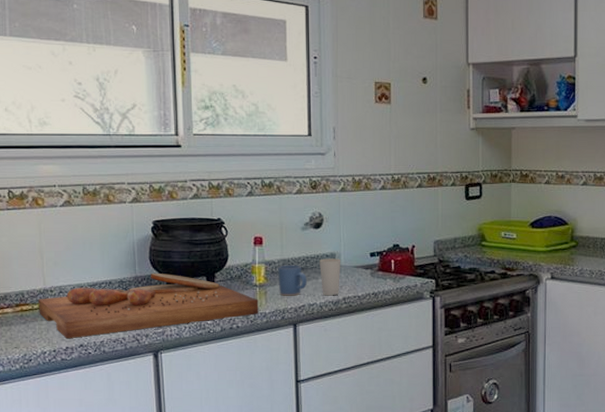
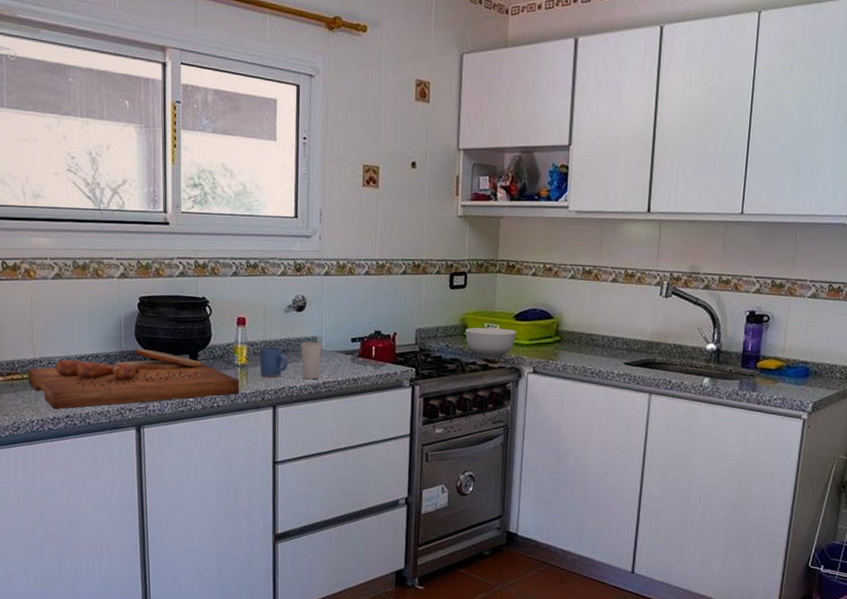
bowl: none [483,236,533,267] -> present [465,327,516,359]

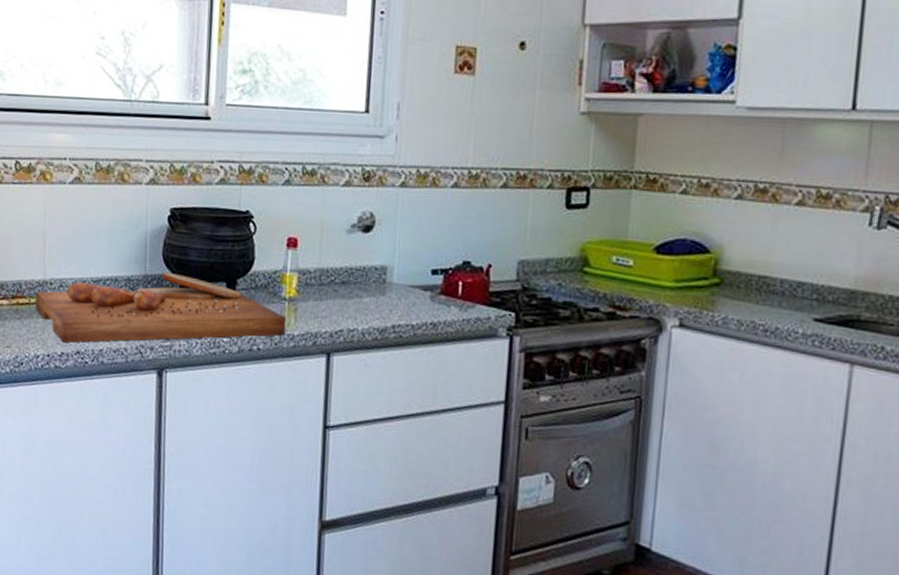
mug: present [259,346,288,378] -> none [312,276,348,317]
cup: present [301,342,323,380] -> none [365,272,394,322]
bowl: present [465,327,516,359] -> none [585,261,657,305]

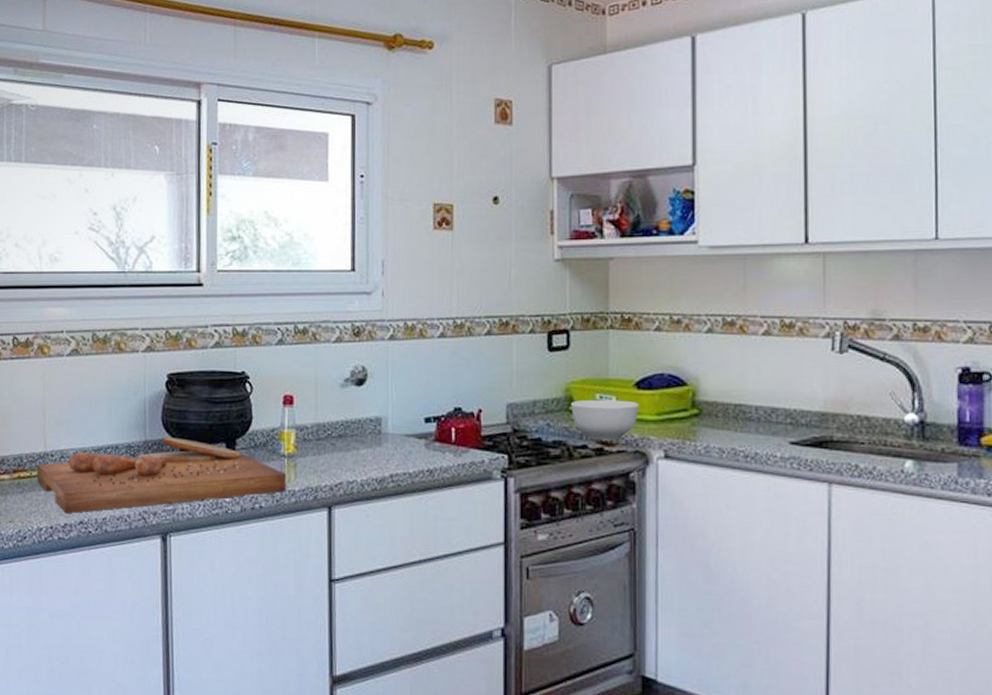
bowl: none [585,261,657,305] -> present [571,399,639,441]

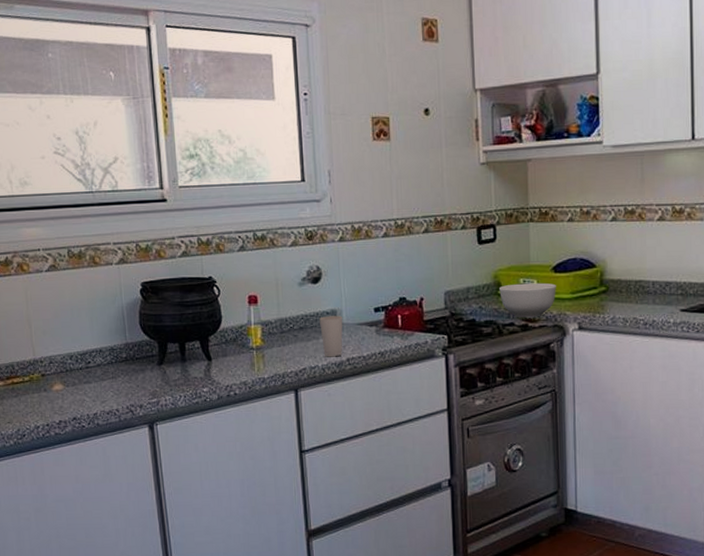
cutting board: present [37,436,287,514] -> none [29,338,257,412]
cup: none [361,424,389,472] -> present [319,315,343,357]

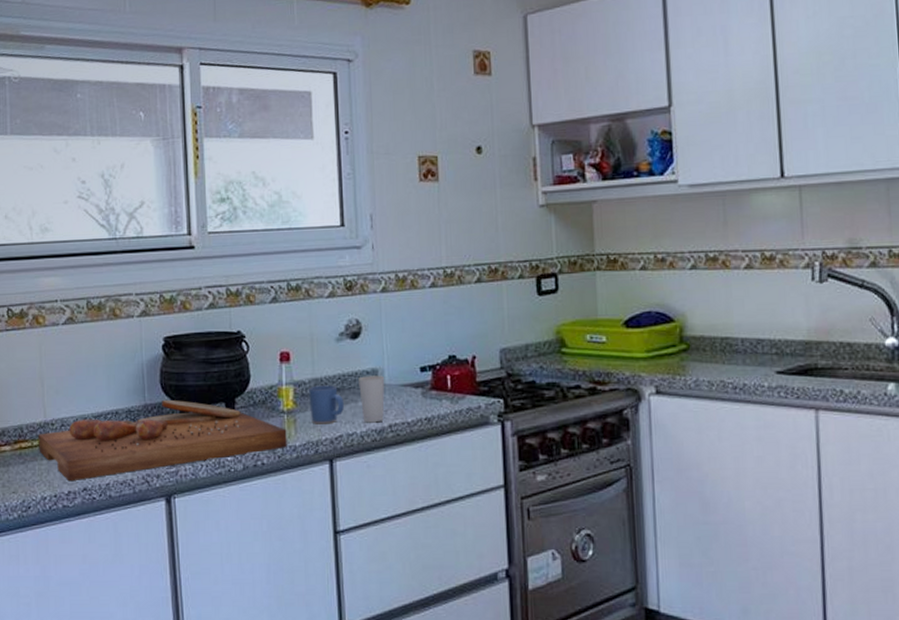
cutting board: none [29,338,257,412] -> present [38,399,287,482]
mug: none [274,324,307,359] -> present [308,385,344,424]
bowl: present [499,282,556,318] -> none [563,339,629,380]

